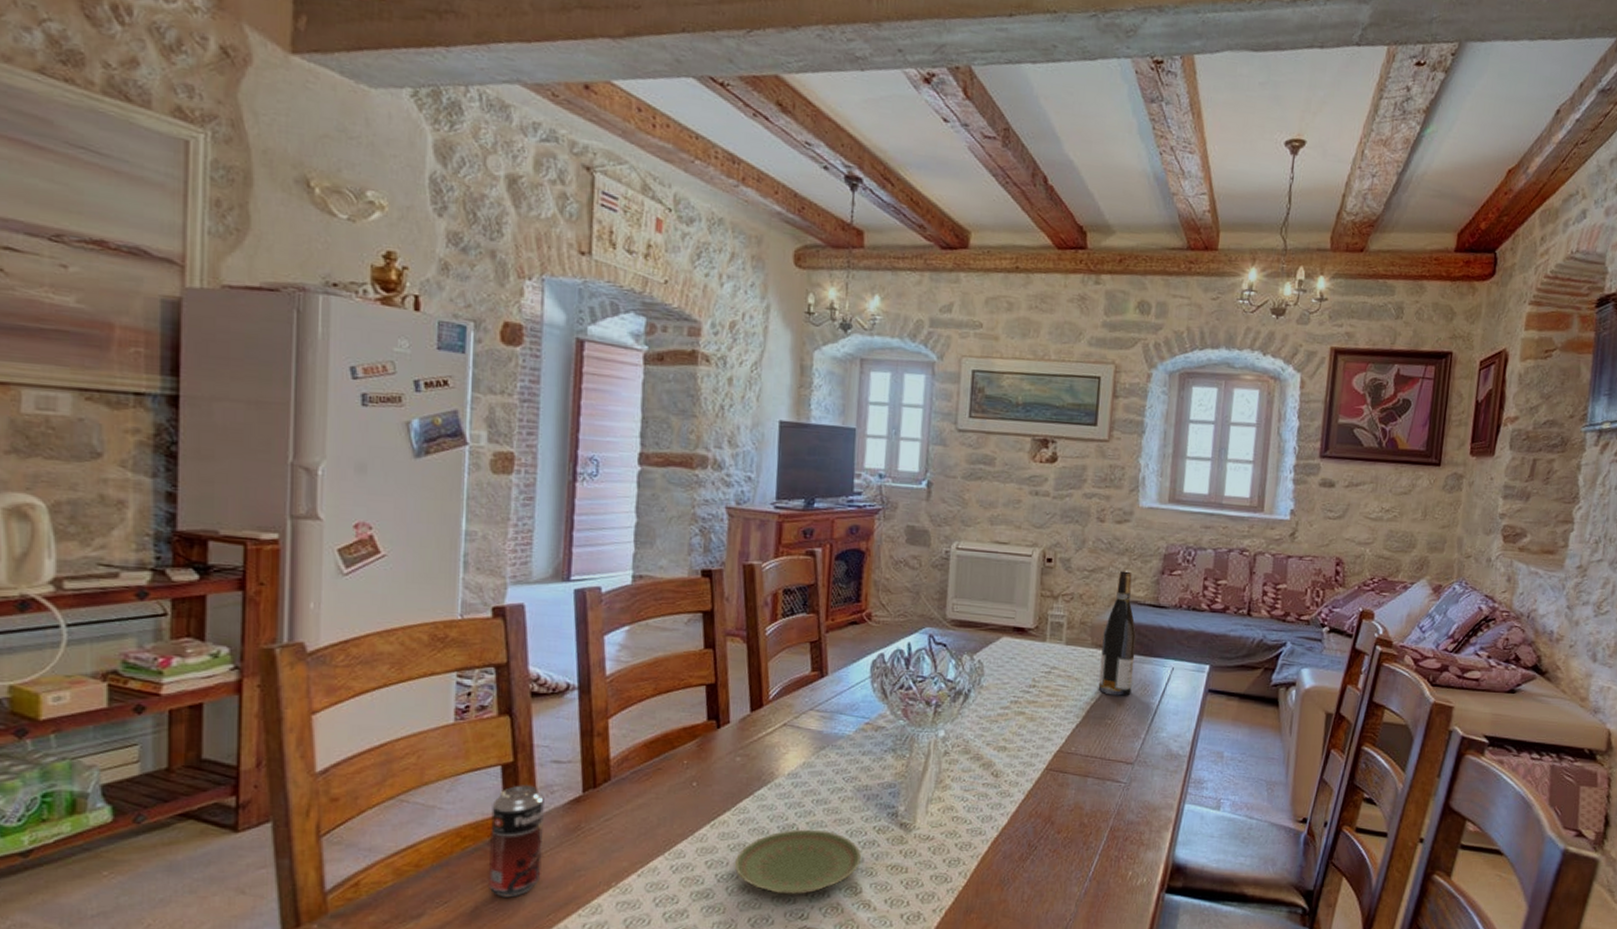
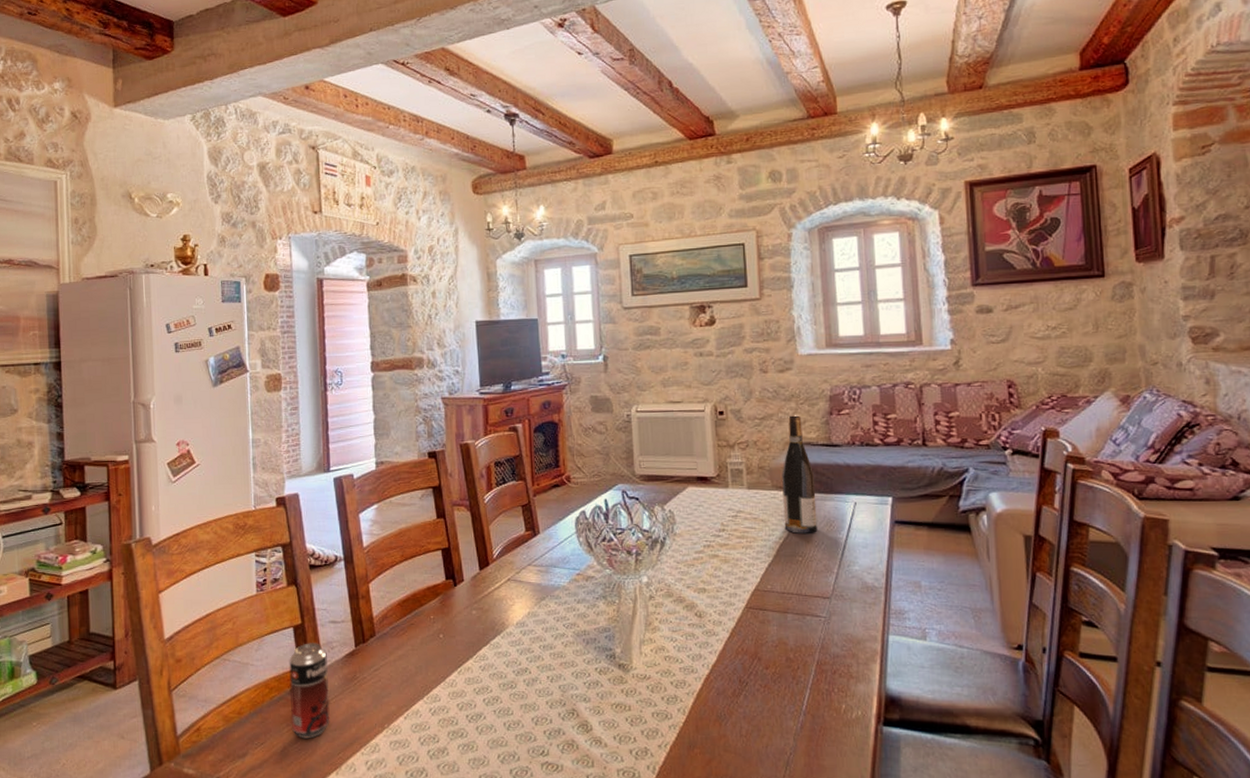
plate: present [734,829,862,895] -> none [481,672,589,733]

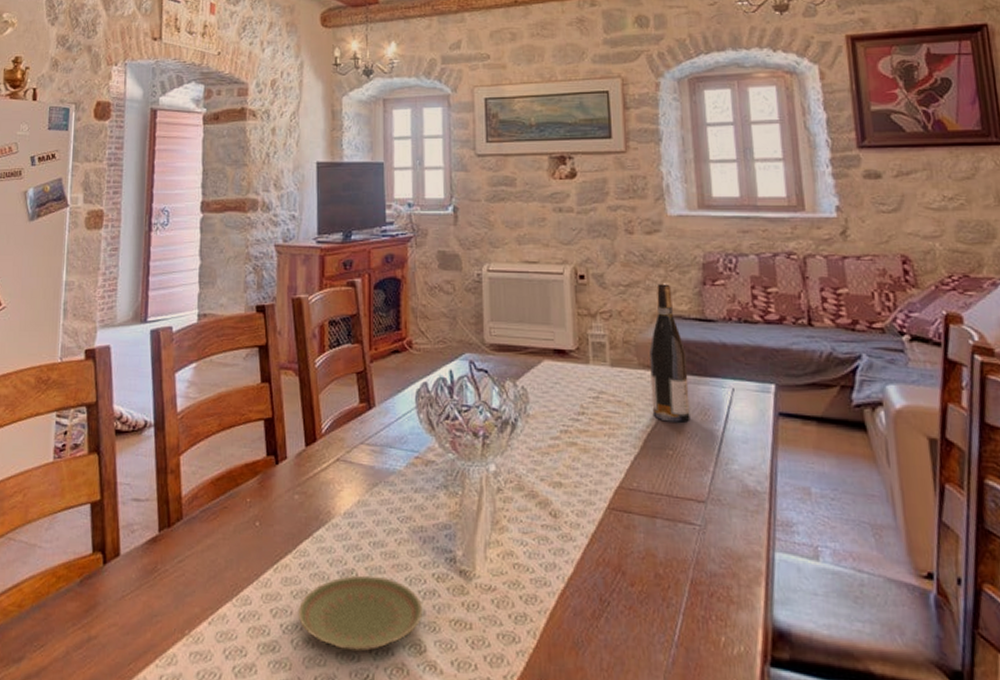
beverage can: present [289,641,330,739] -> none [77,522,126,643]
plate: none [481,672,589,733] -> present [298,574,423,652]

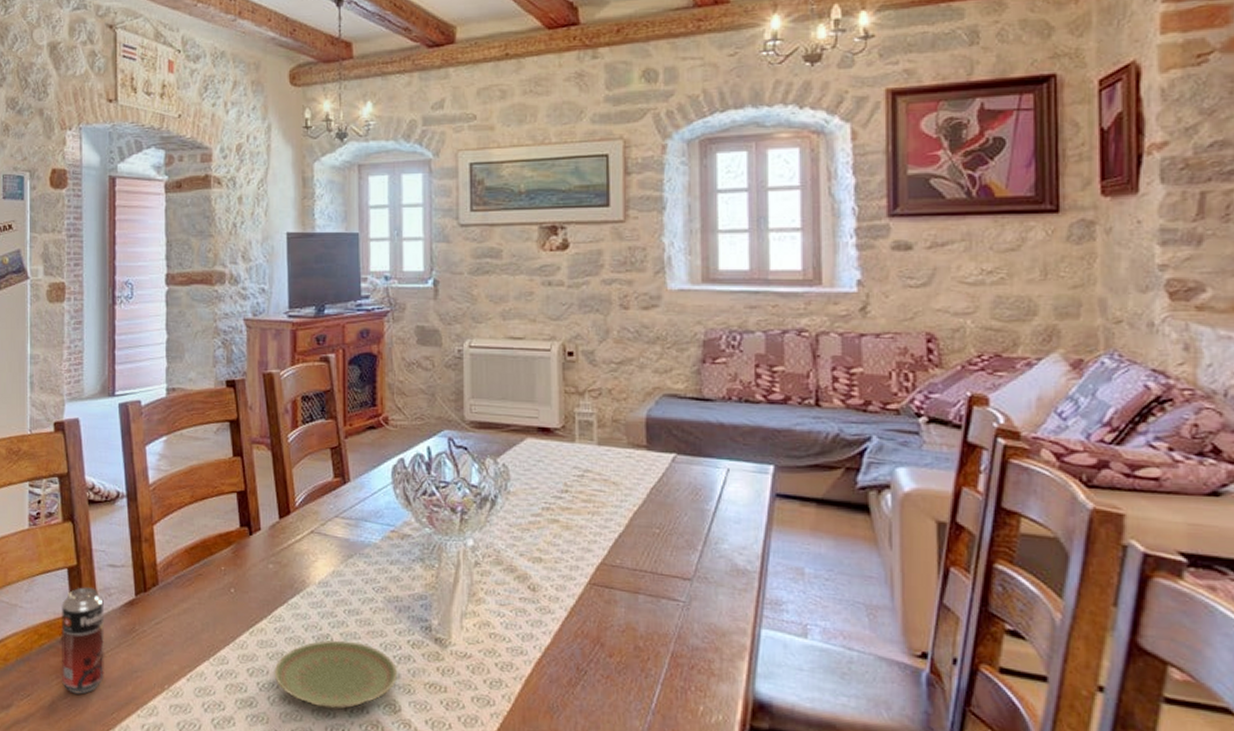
beverage can: none [77,522,126,643] -> present [61,586,104,695]
wine bottle: present [649,283,690,422] -> none [640,361,680,502]

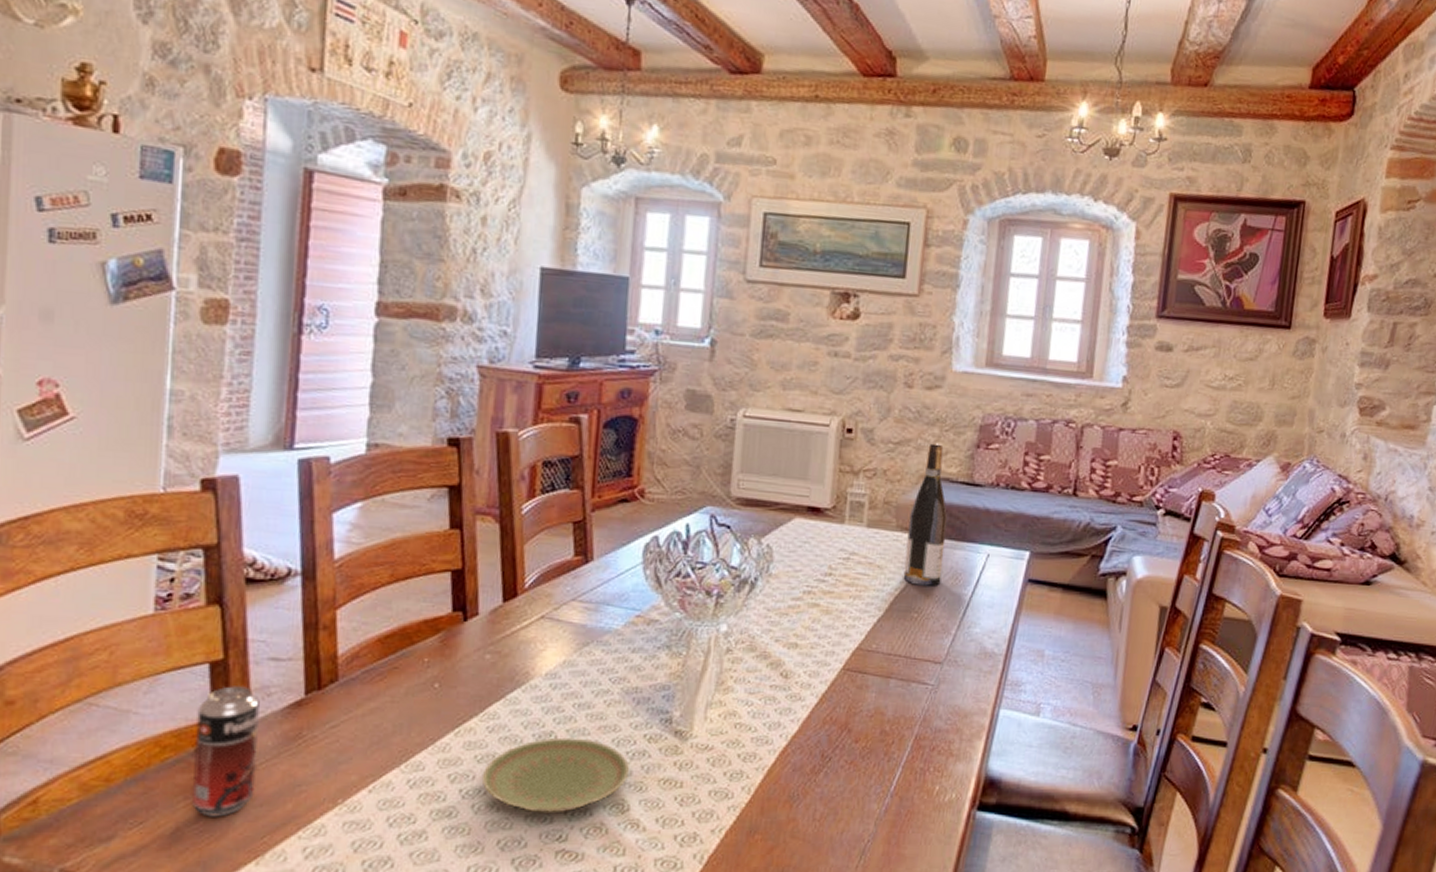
wine bottle: none [640,361,680,502] -> present [903,443,948,586]

